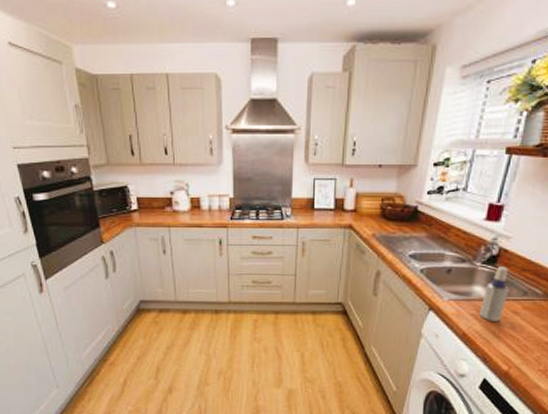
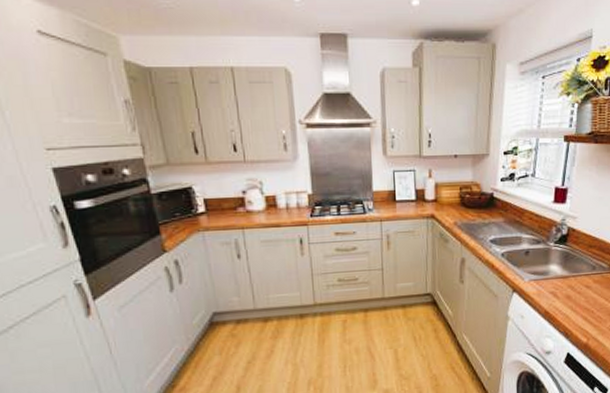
spray bottle: present [479,266,509,321] -> none [557,244,580,297]

